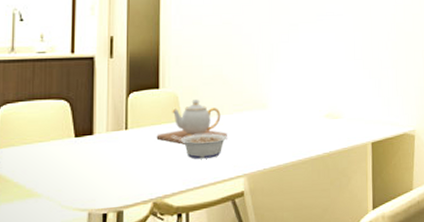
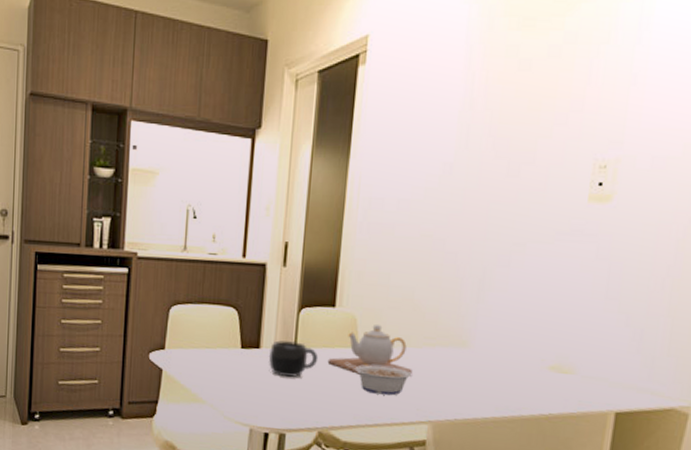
mug: none [102,124,148,157] -> present [268,340,319,377]

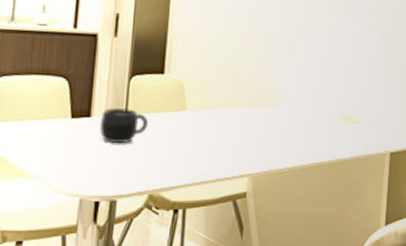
teapot: present [327,324,412,375] -> none [157,88,233,136]
legume: present [344,363,412,396] -> none [173,126,233,154]

